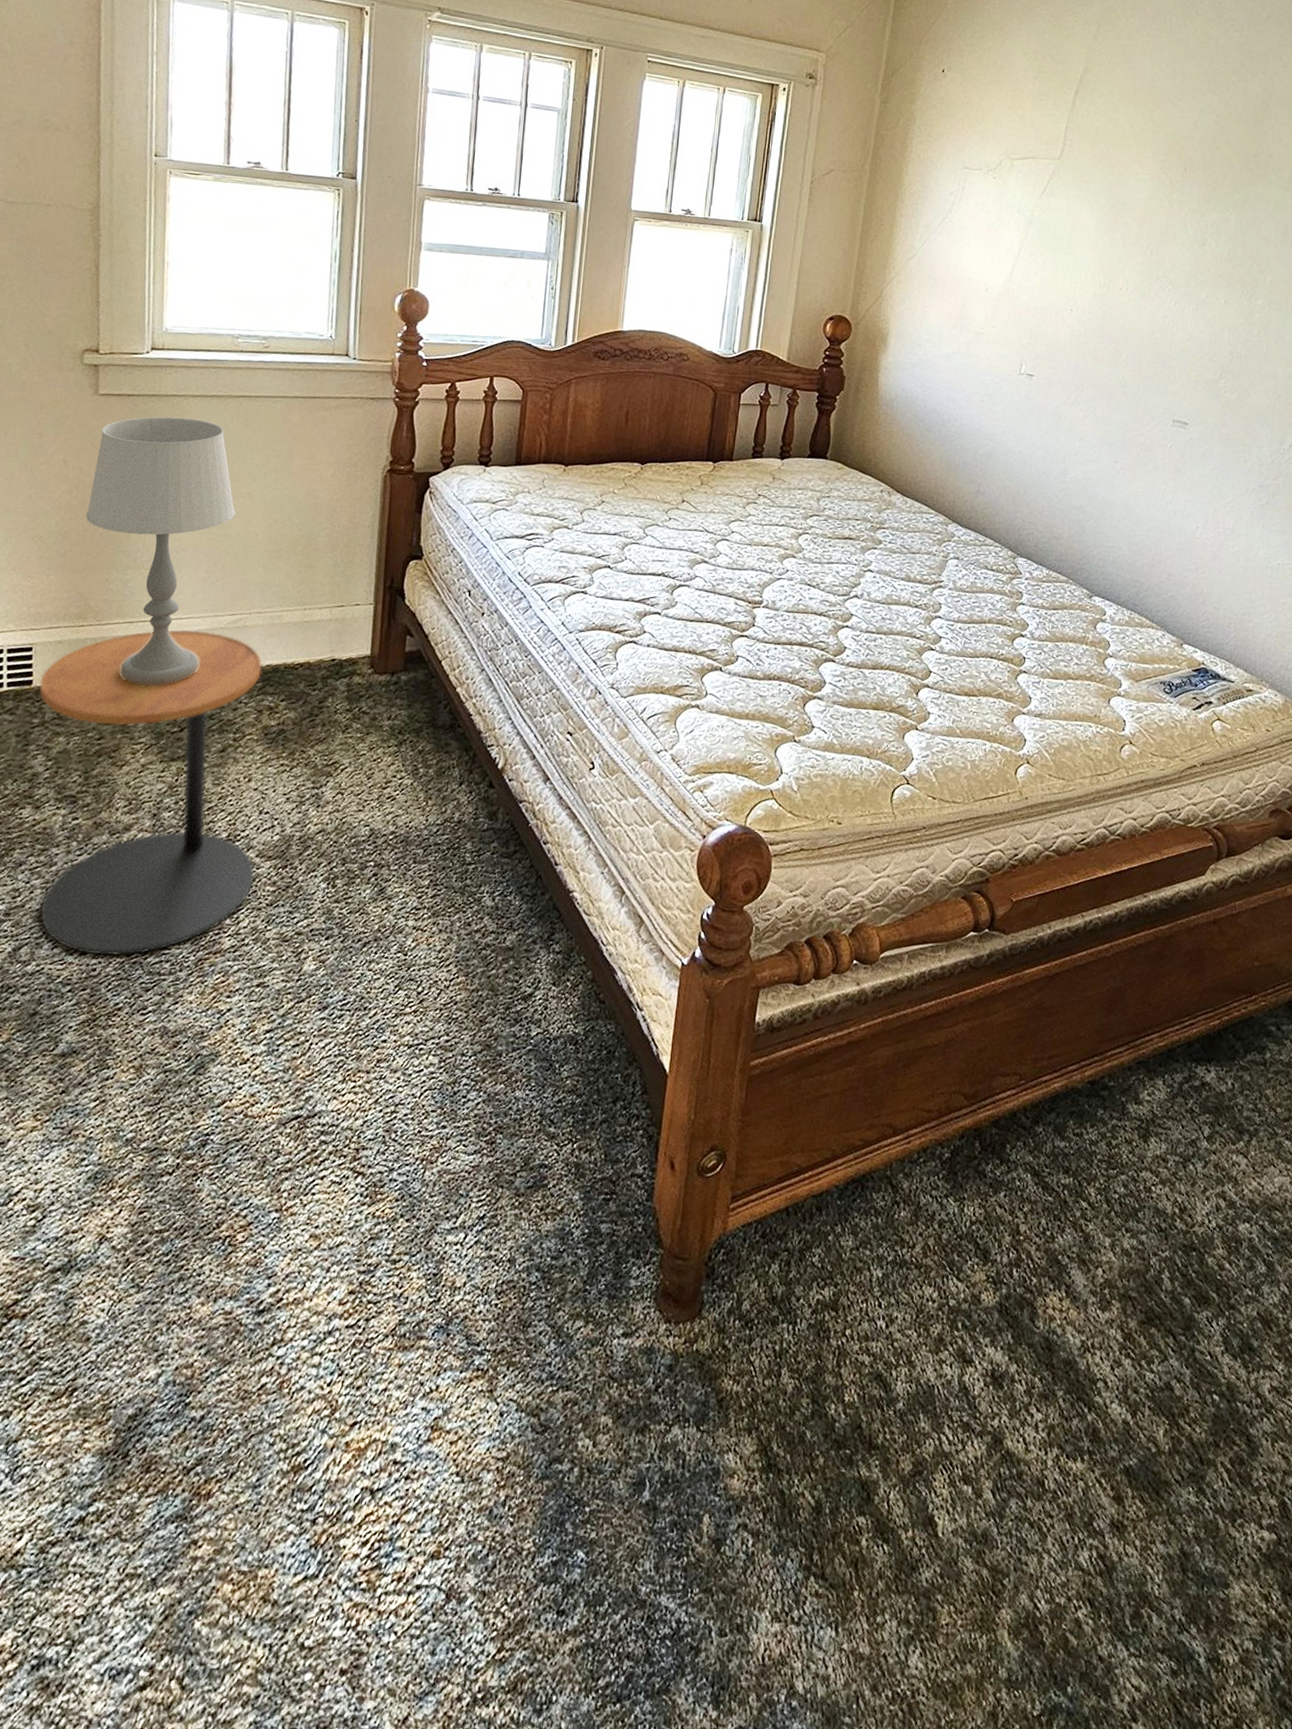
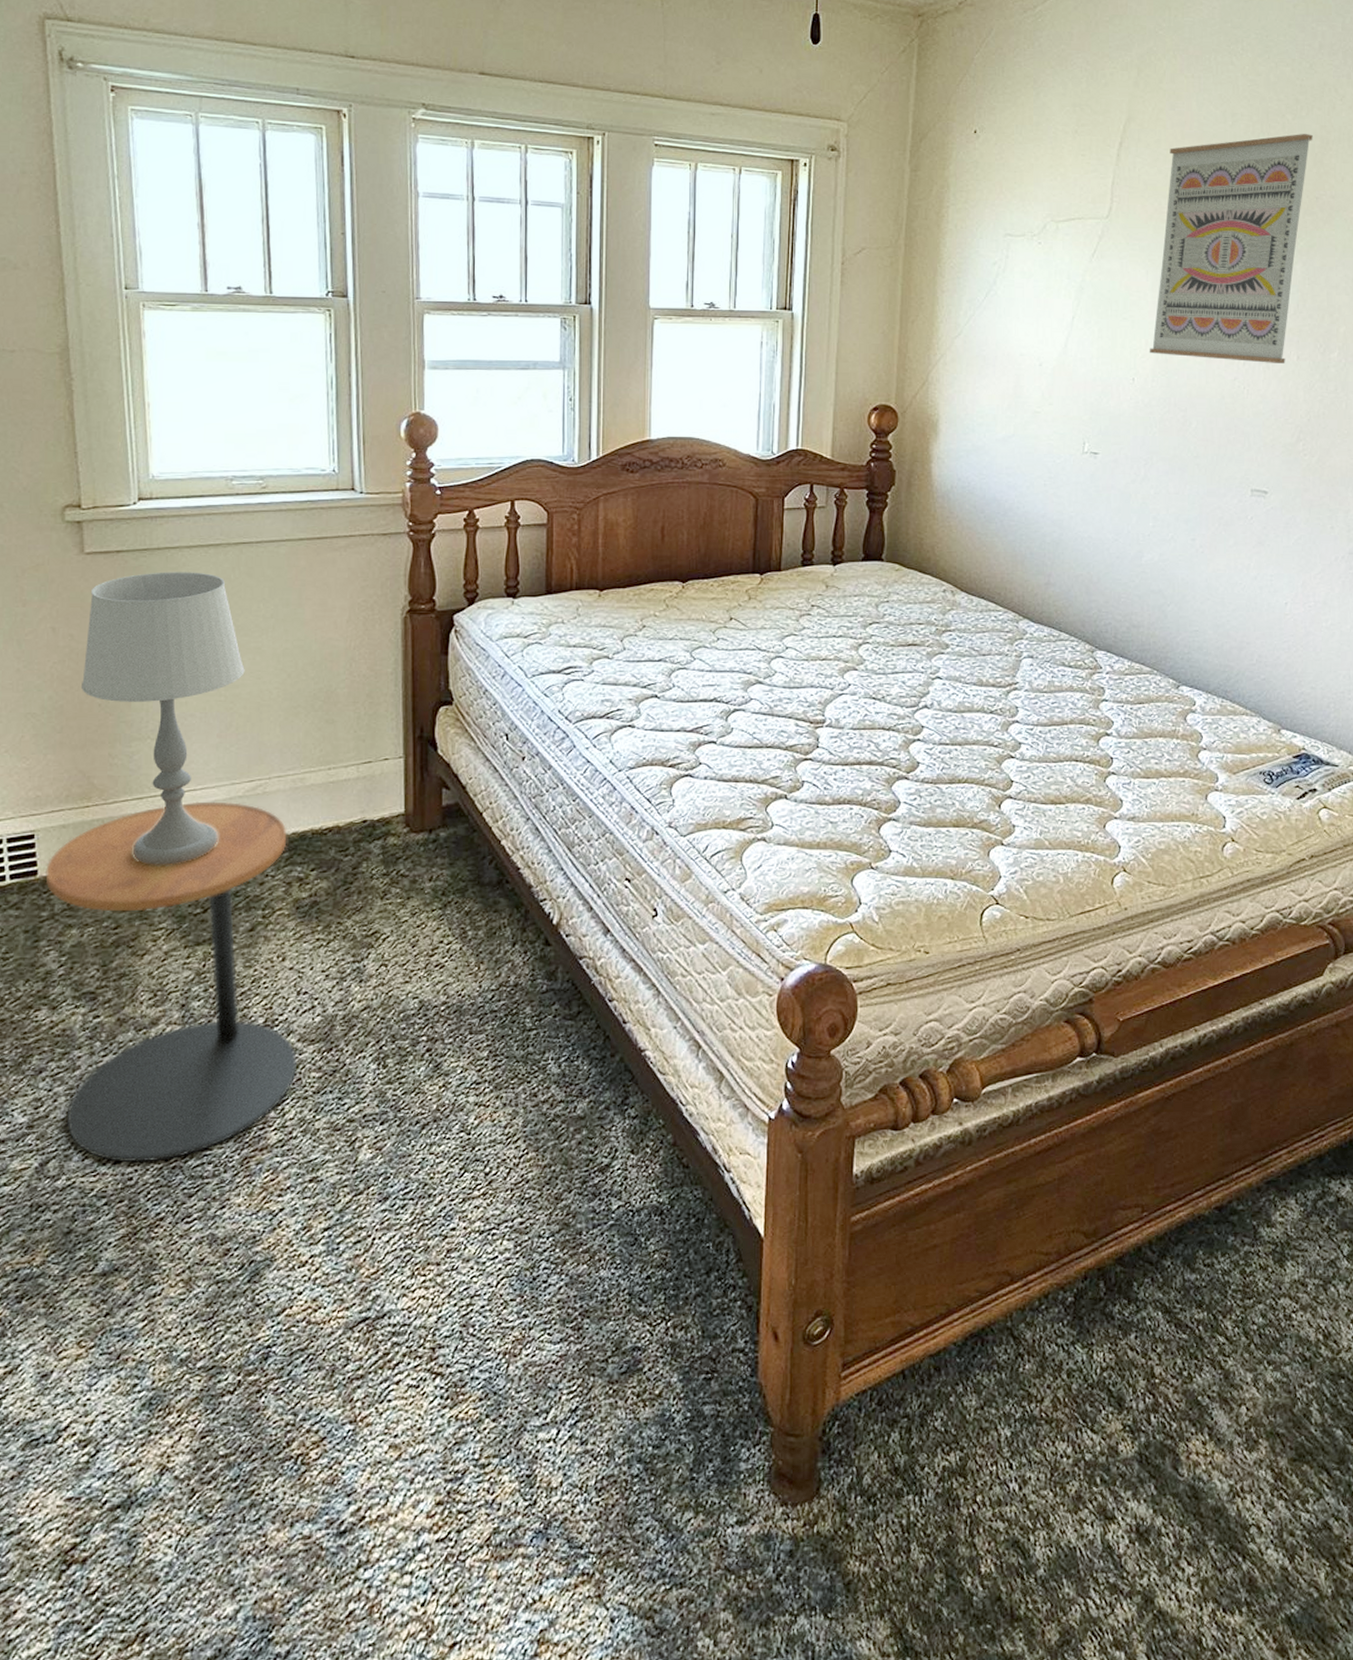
wall art: none [1088,95,1255,306] -> present [1149,134,1313,363]

